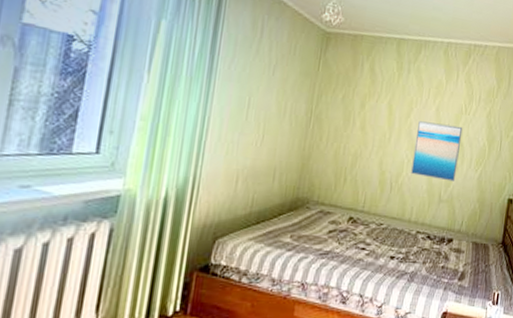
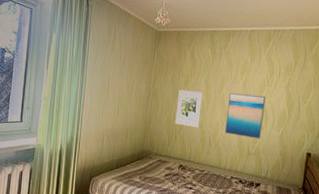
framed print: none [345,113,384,166] -> present [175,89,203,127]

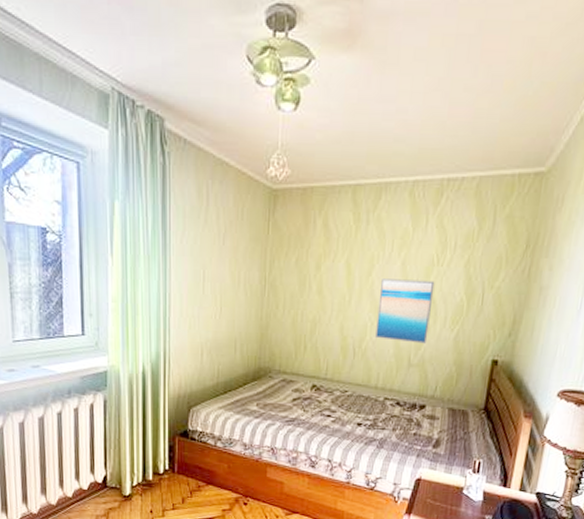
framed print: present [175,89,203,127] -> none [303,277,342,331]

